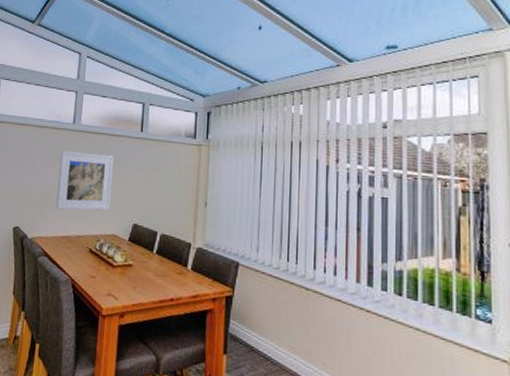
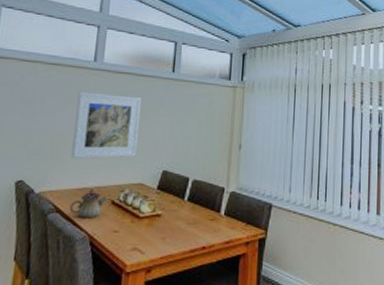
teapot: none [55,237,86,264] -> present [69,189,108,219]

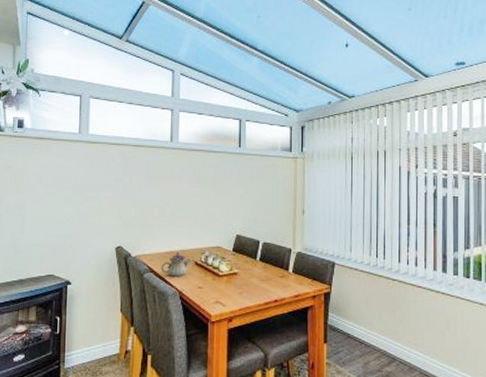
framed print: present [71,91,141,159] -> none [158,169,214,226]

